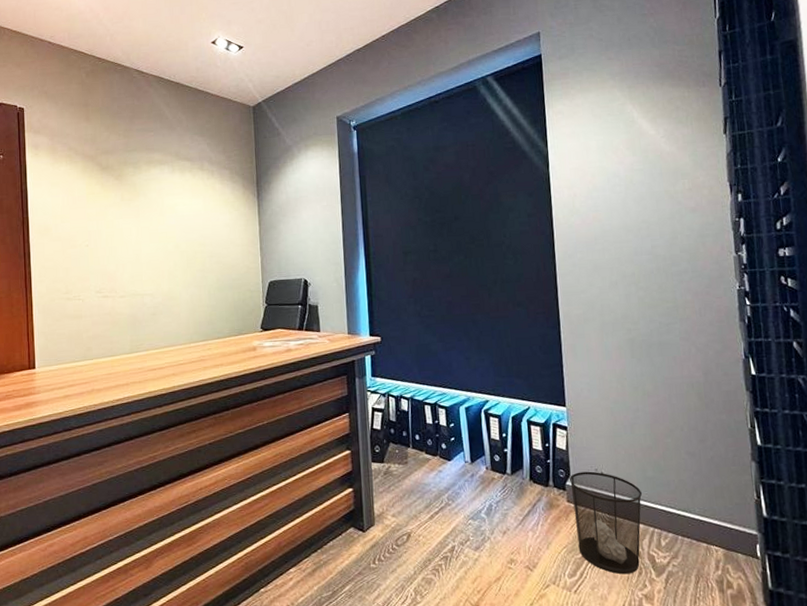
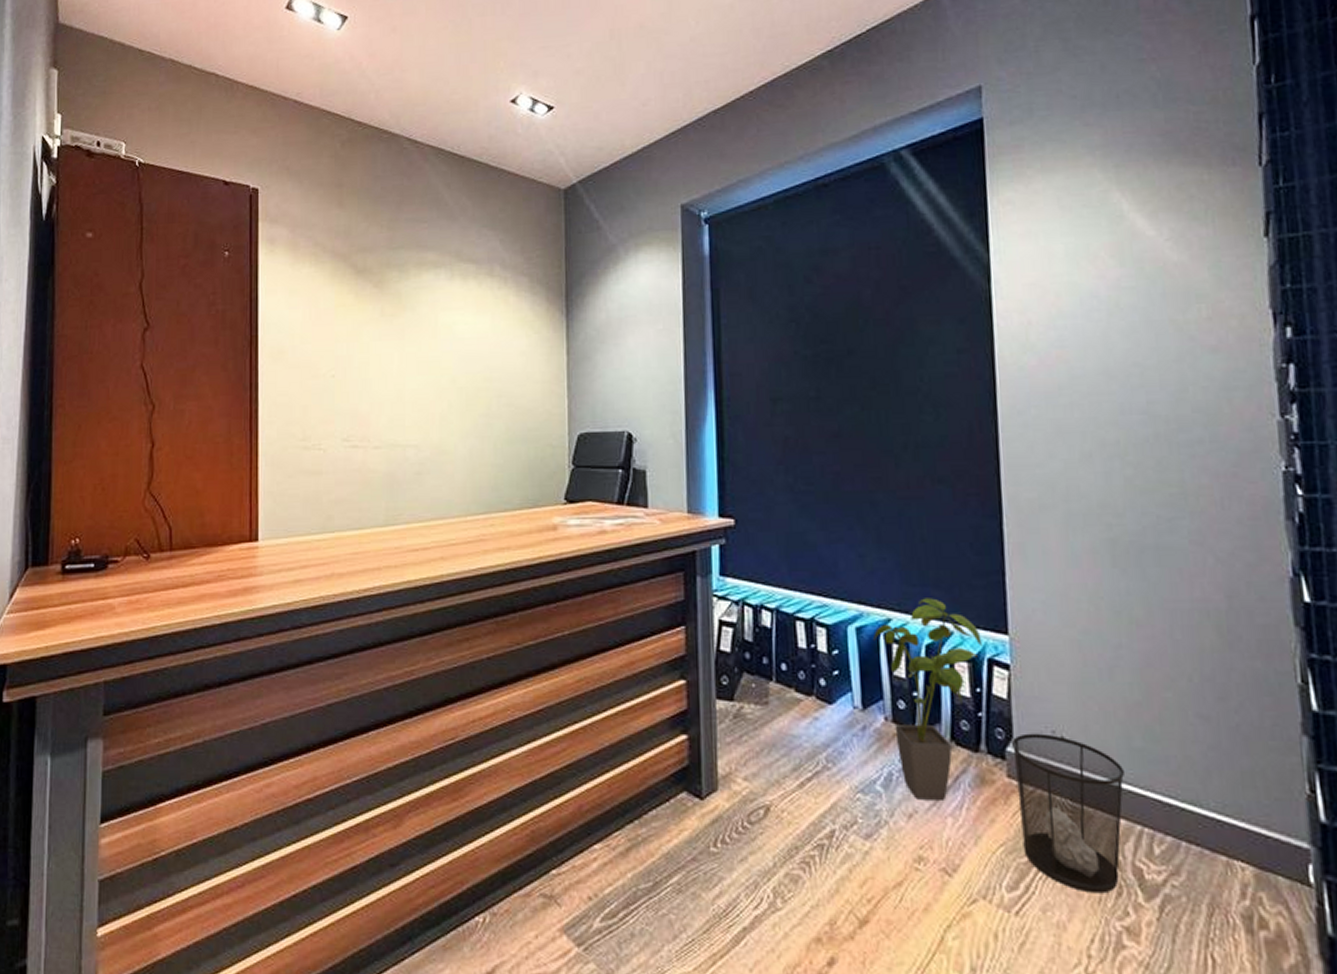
house plant: none [477,384,549,521] -> present [873,598,982,800]

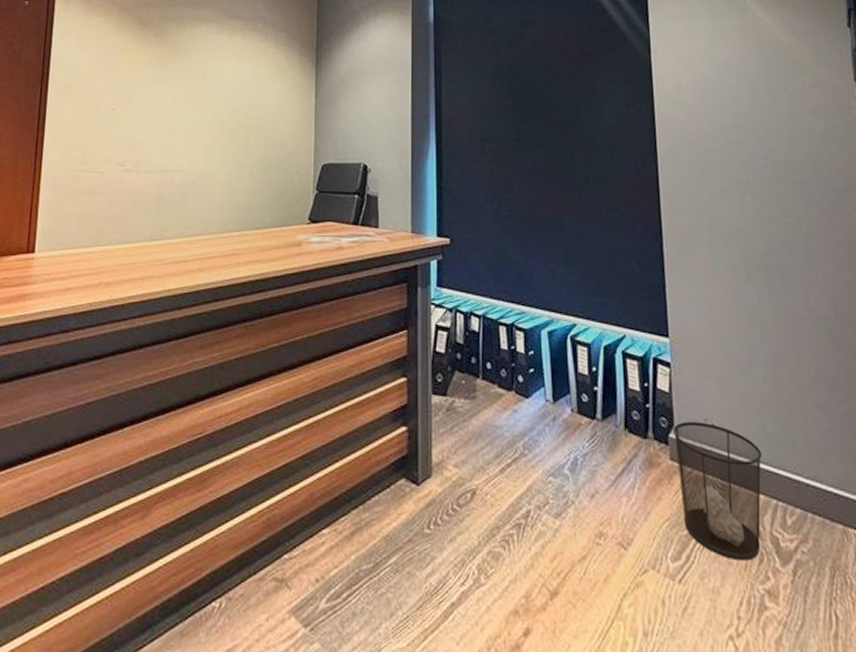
house plant: present [873,598,982,800] -> none [562,306,648,481]

